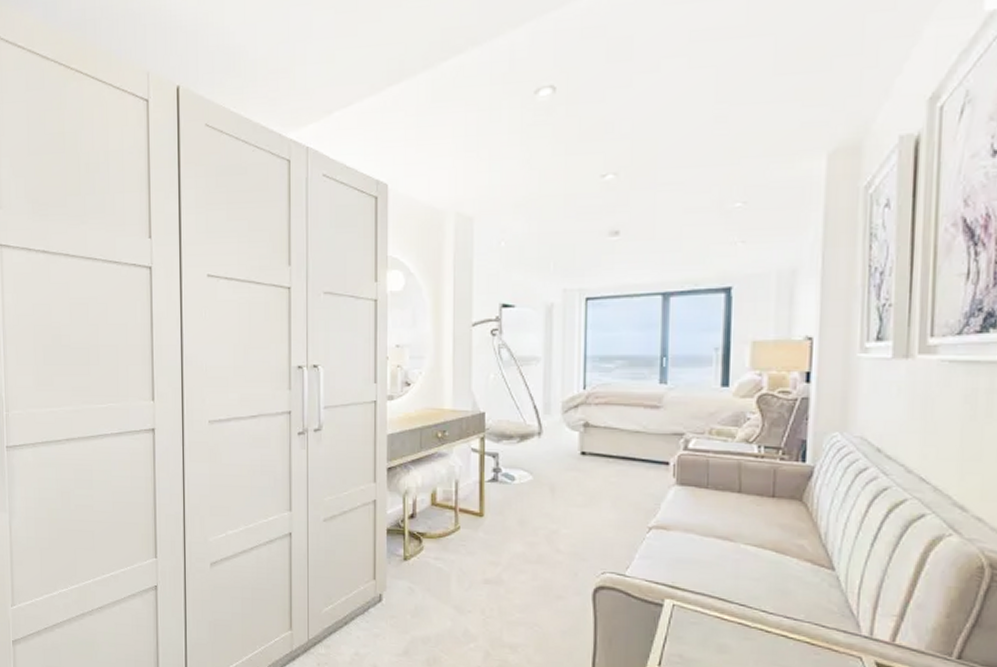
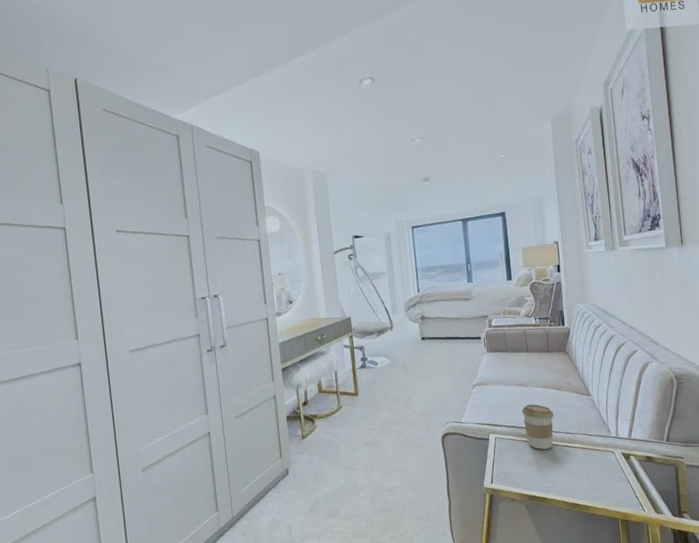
coffee cup: none [719,567,770,635] -> present [522,404,555,450]

